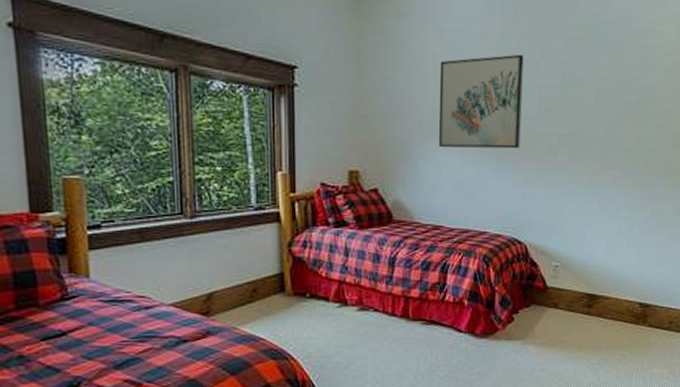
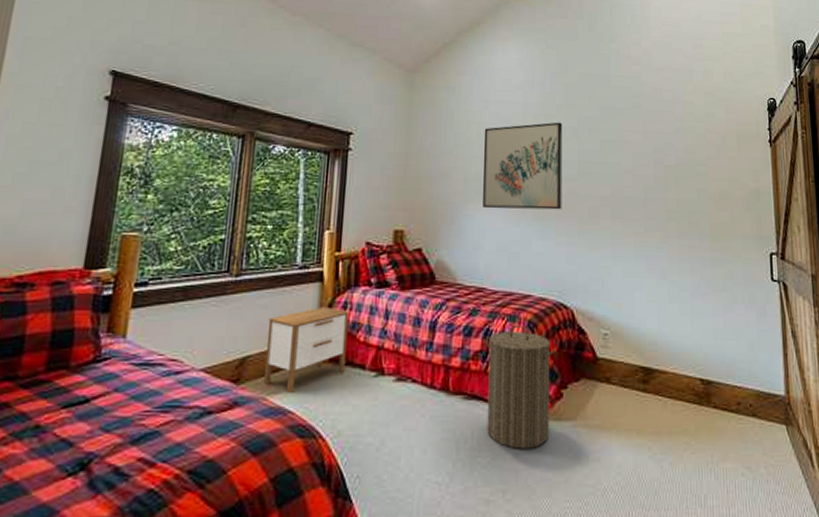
nightstand: none [230,246,310,323] -> present [264,307,349,393]
laundry hamper: none [442,259,510,364] -> present [485,324,557,449]

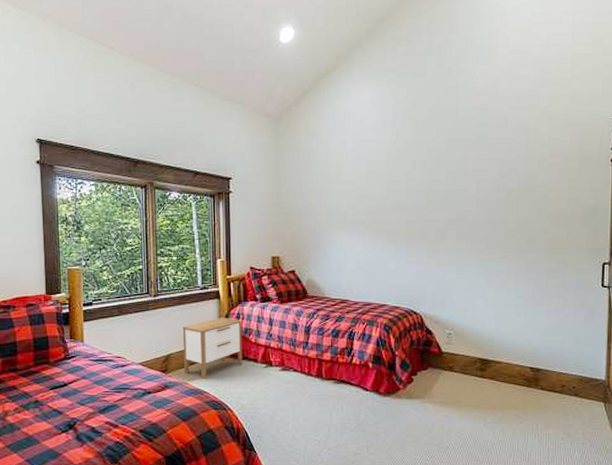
wall art: present [482,122,563,210] -> none [342,156,413,236]
laundry hamper: present [485,324,557,449] -> none [349,327,408,418]

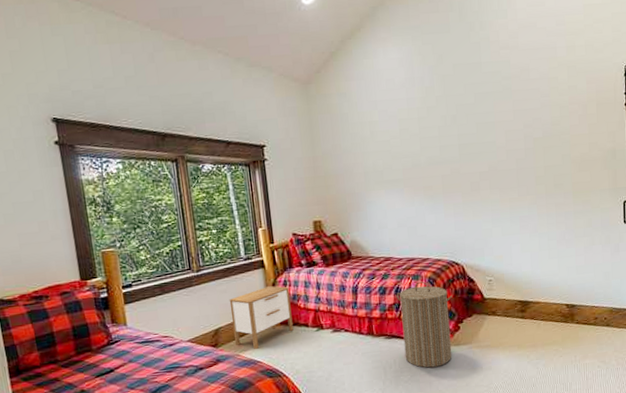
laundry hamper: none [349,327,408,418] -> present [396,281,453,368]

